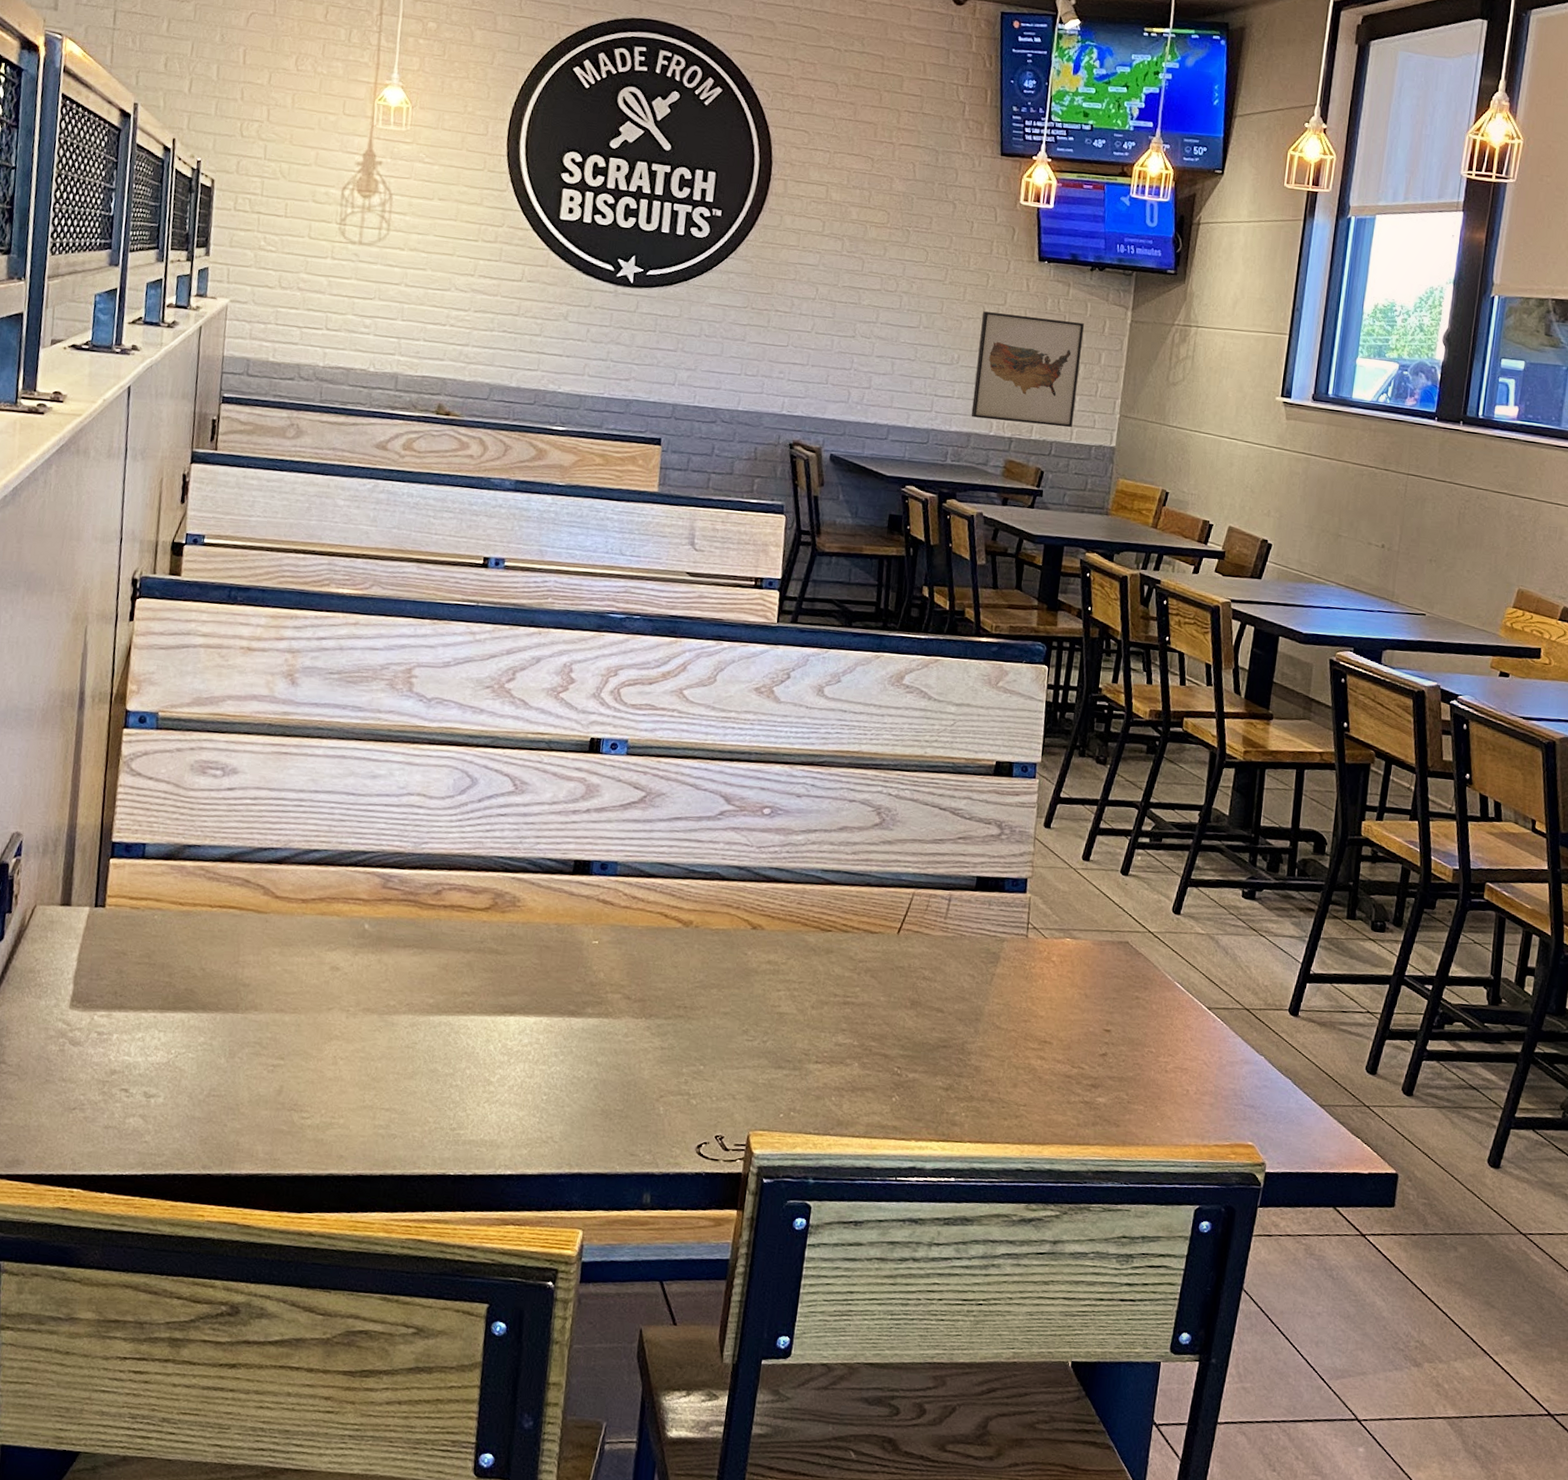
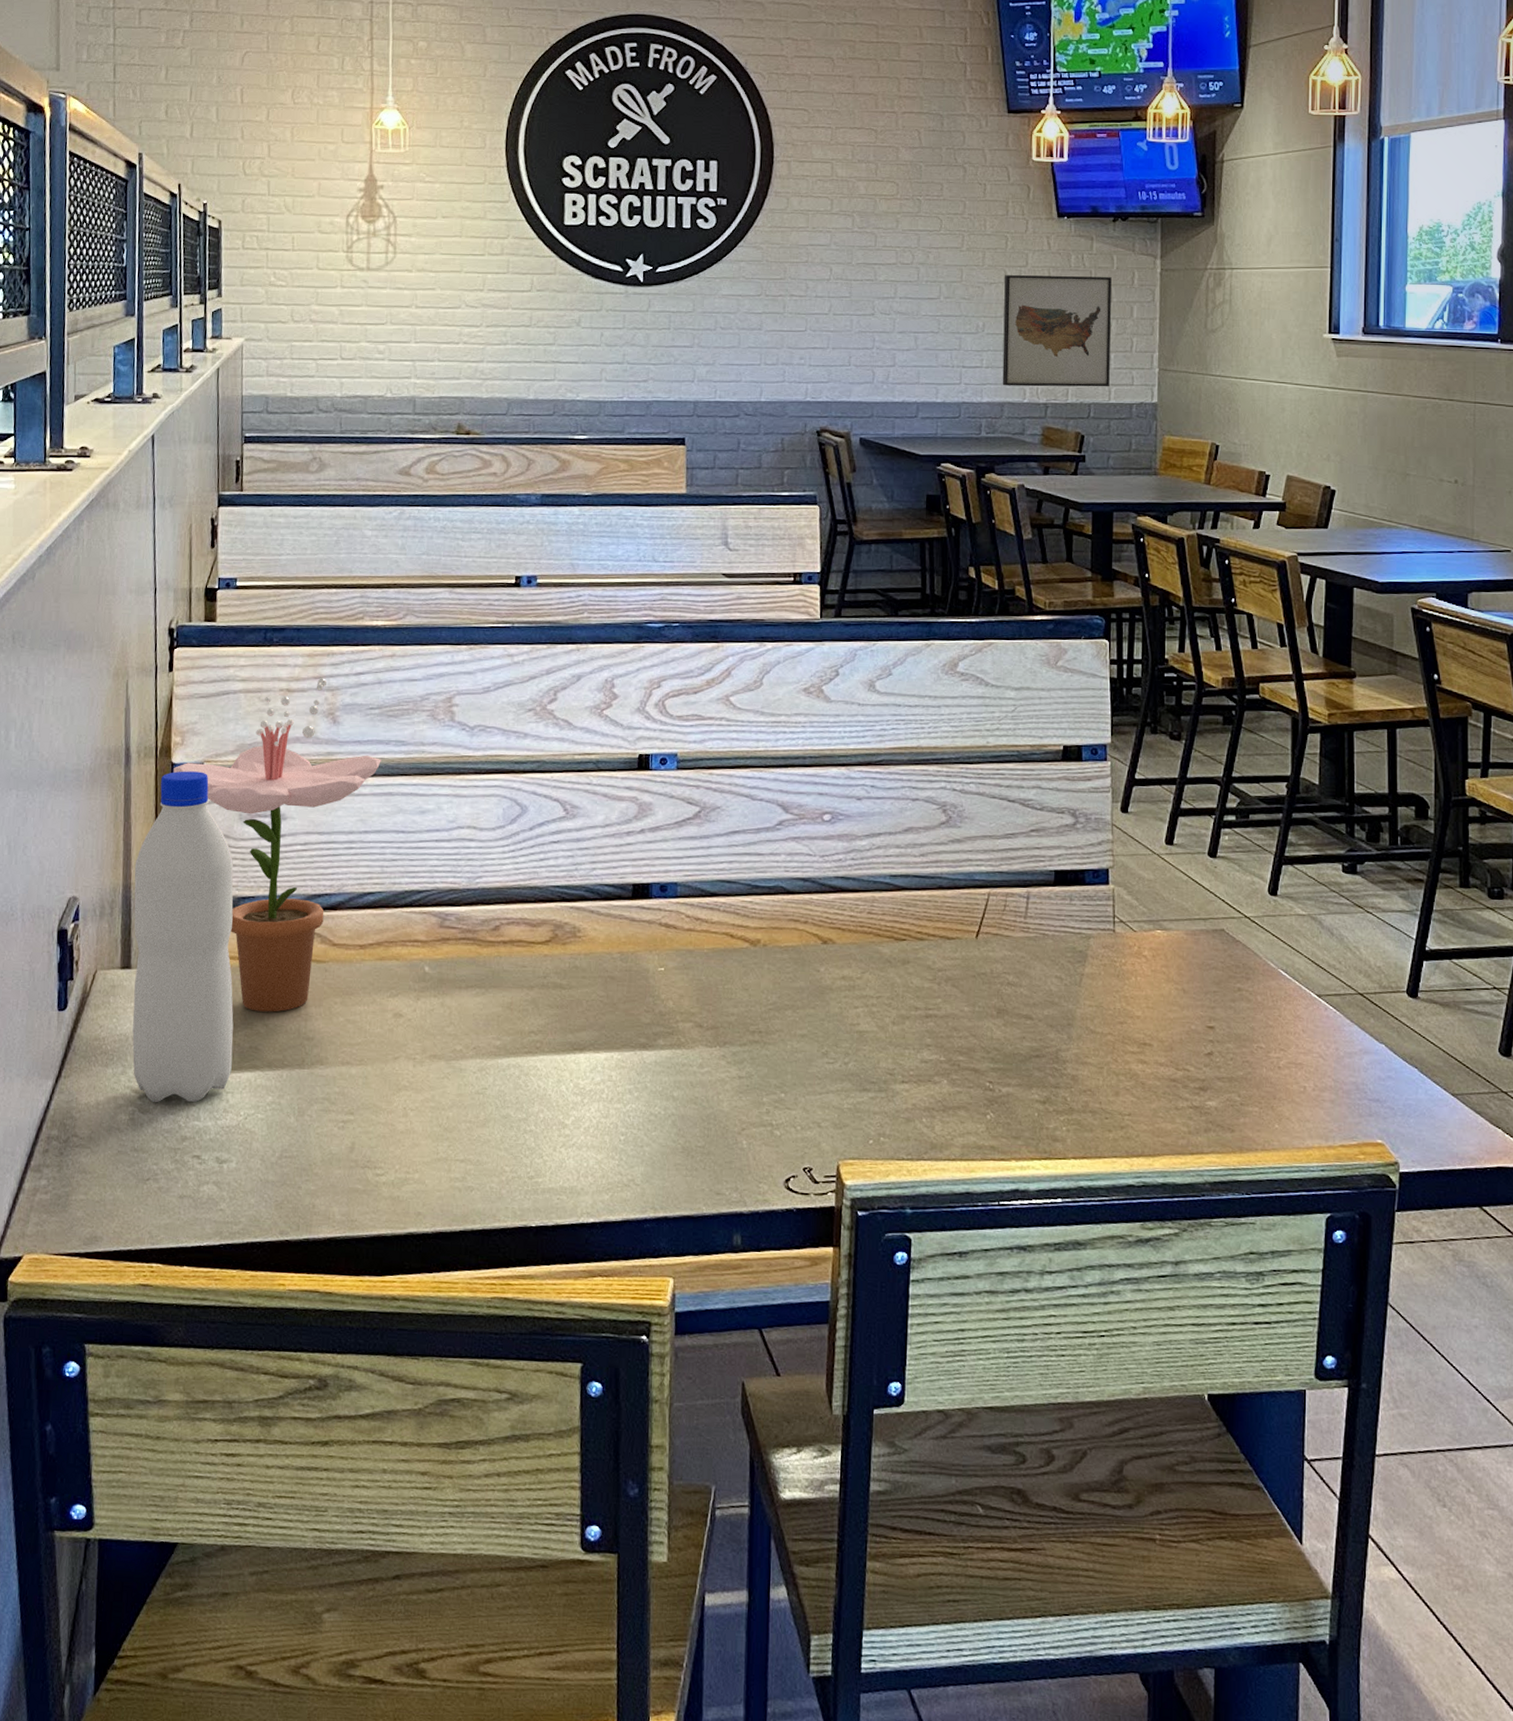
water bottle: none [66,718,182,1038] -> present [132,771,234,1103]
flower: none [127,638,337,958] -> present [173,677,381,1012]

